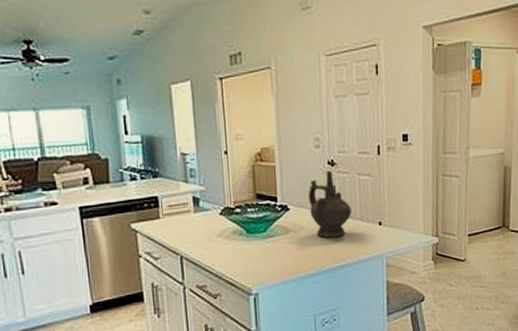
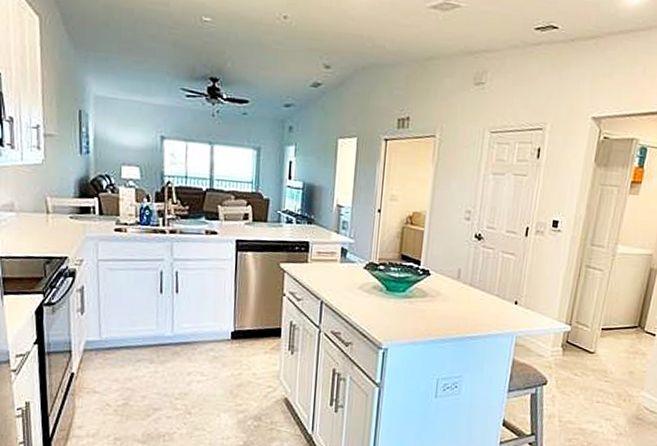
ceremonial vessel: present [308,171,352,238] -> none [449,244,491,309]

